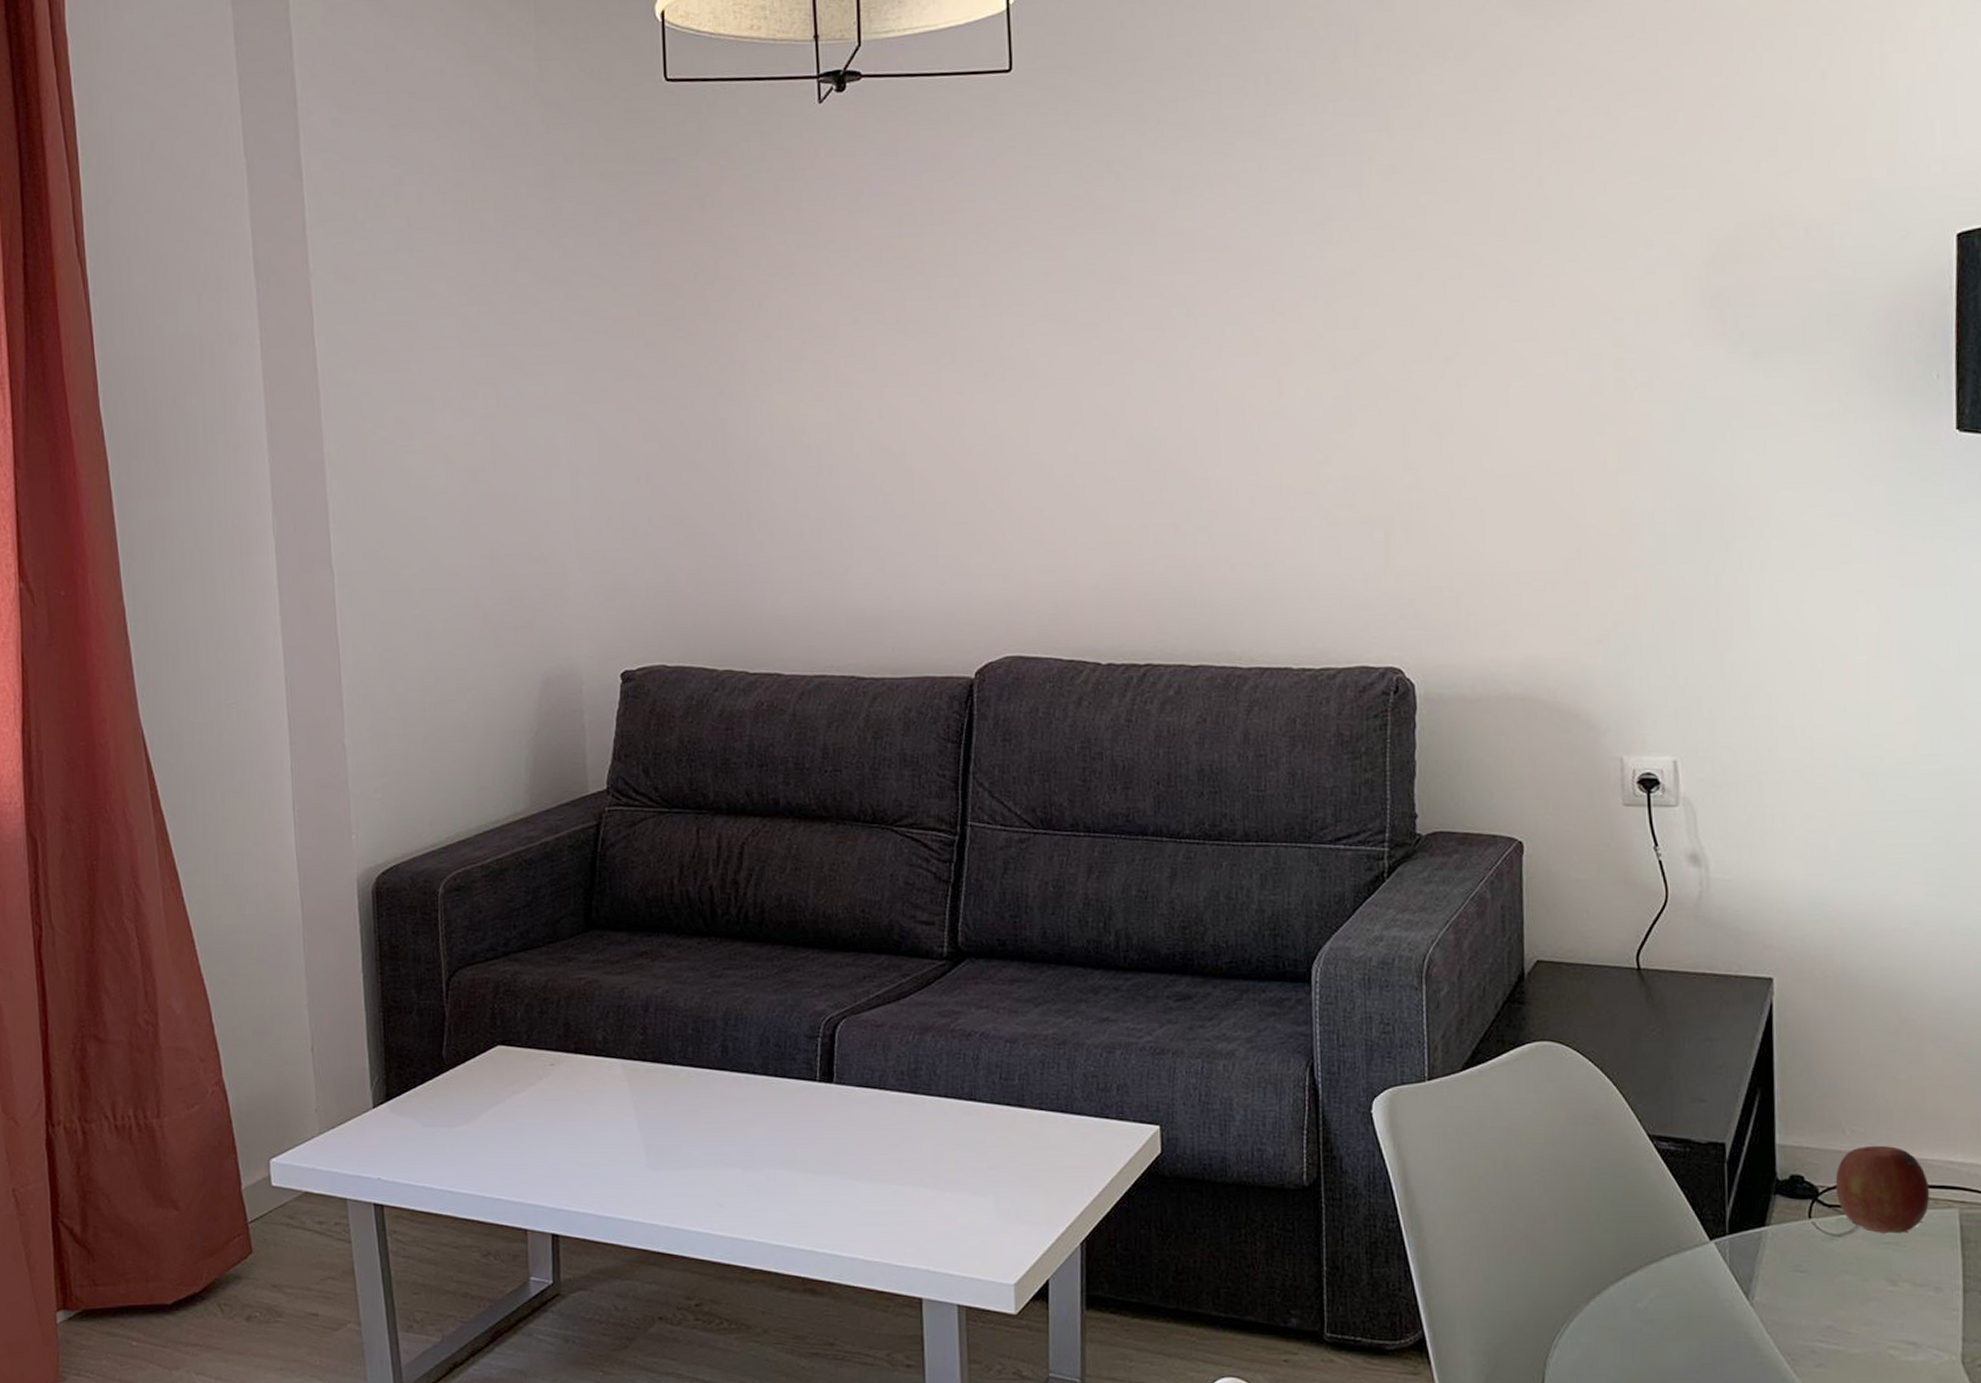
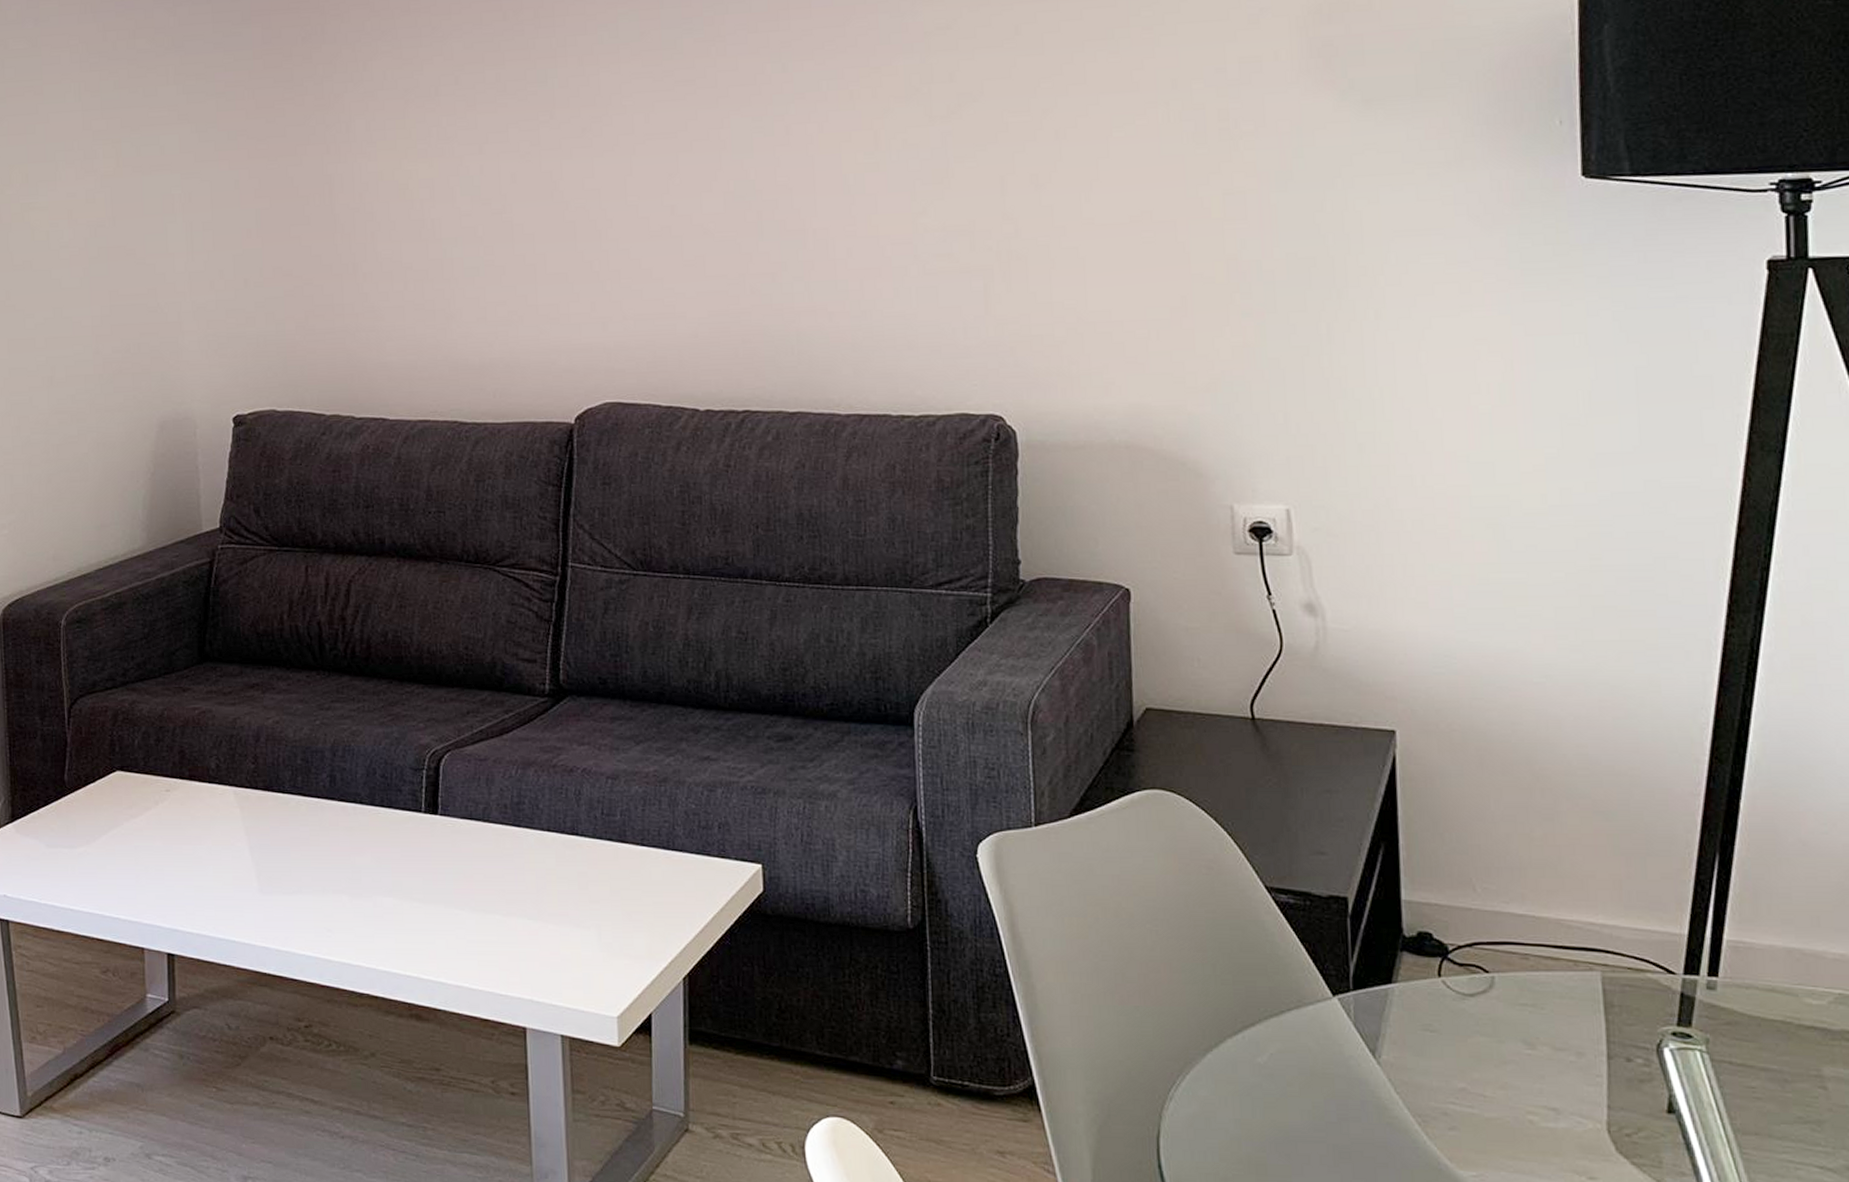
fruit: present [1835,1145,1930,1233] -> none [1466,903,1570,995]

